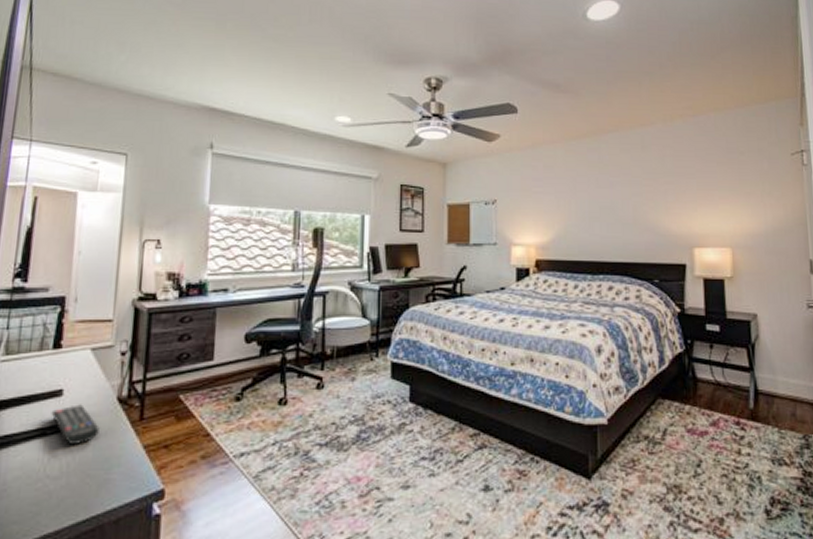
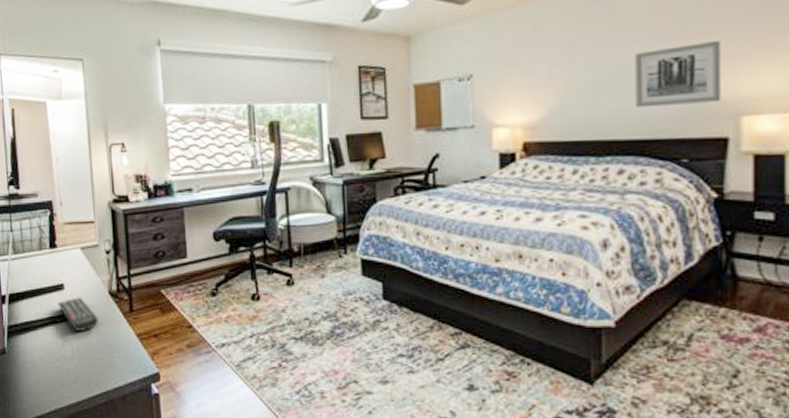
wall art: none [619,189,680,237] -> present [635,40,721,108]

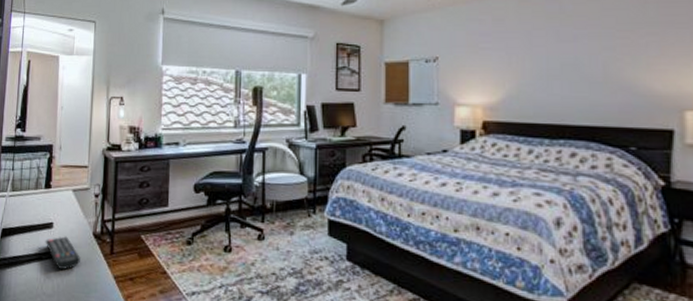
wall art: present [635,40,721,108] -> none [586,41,666,97]

